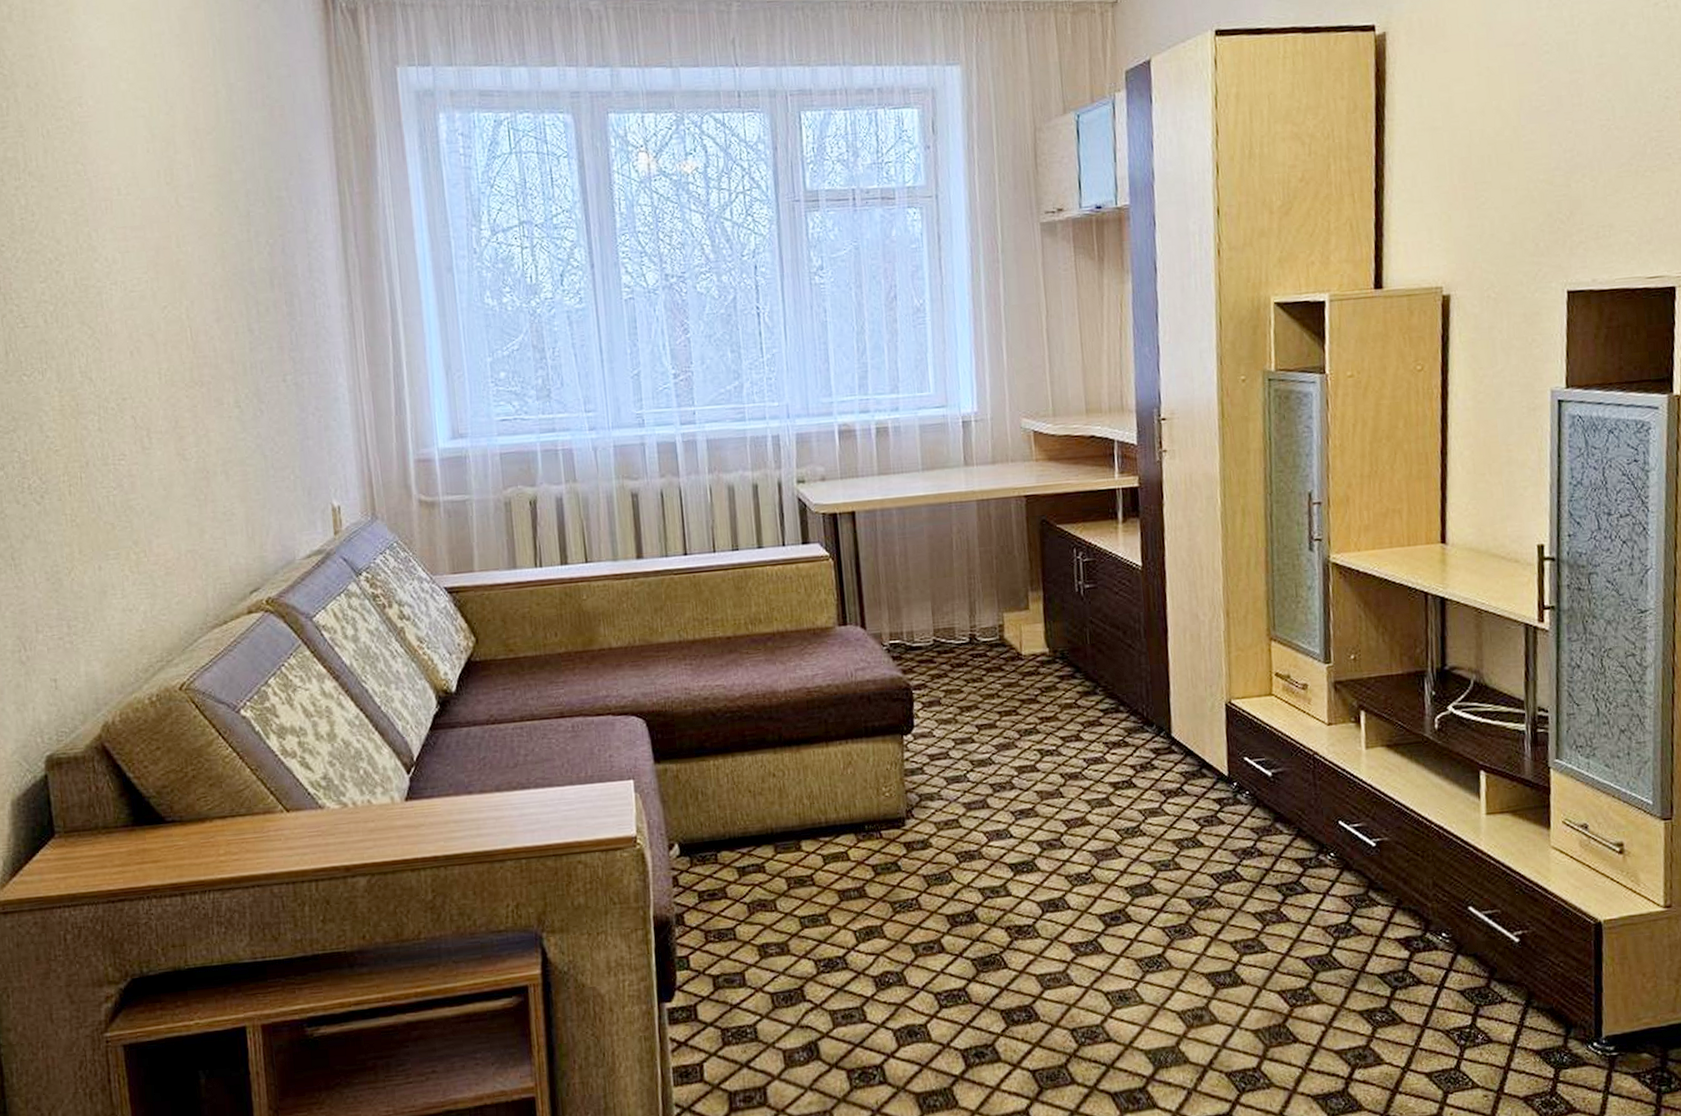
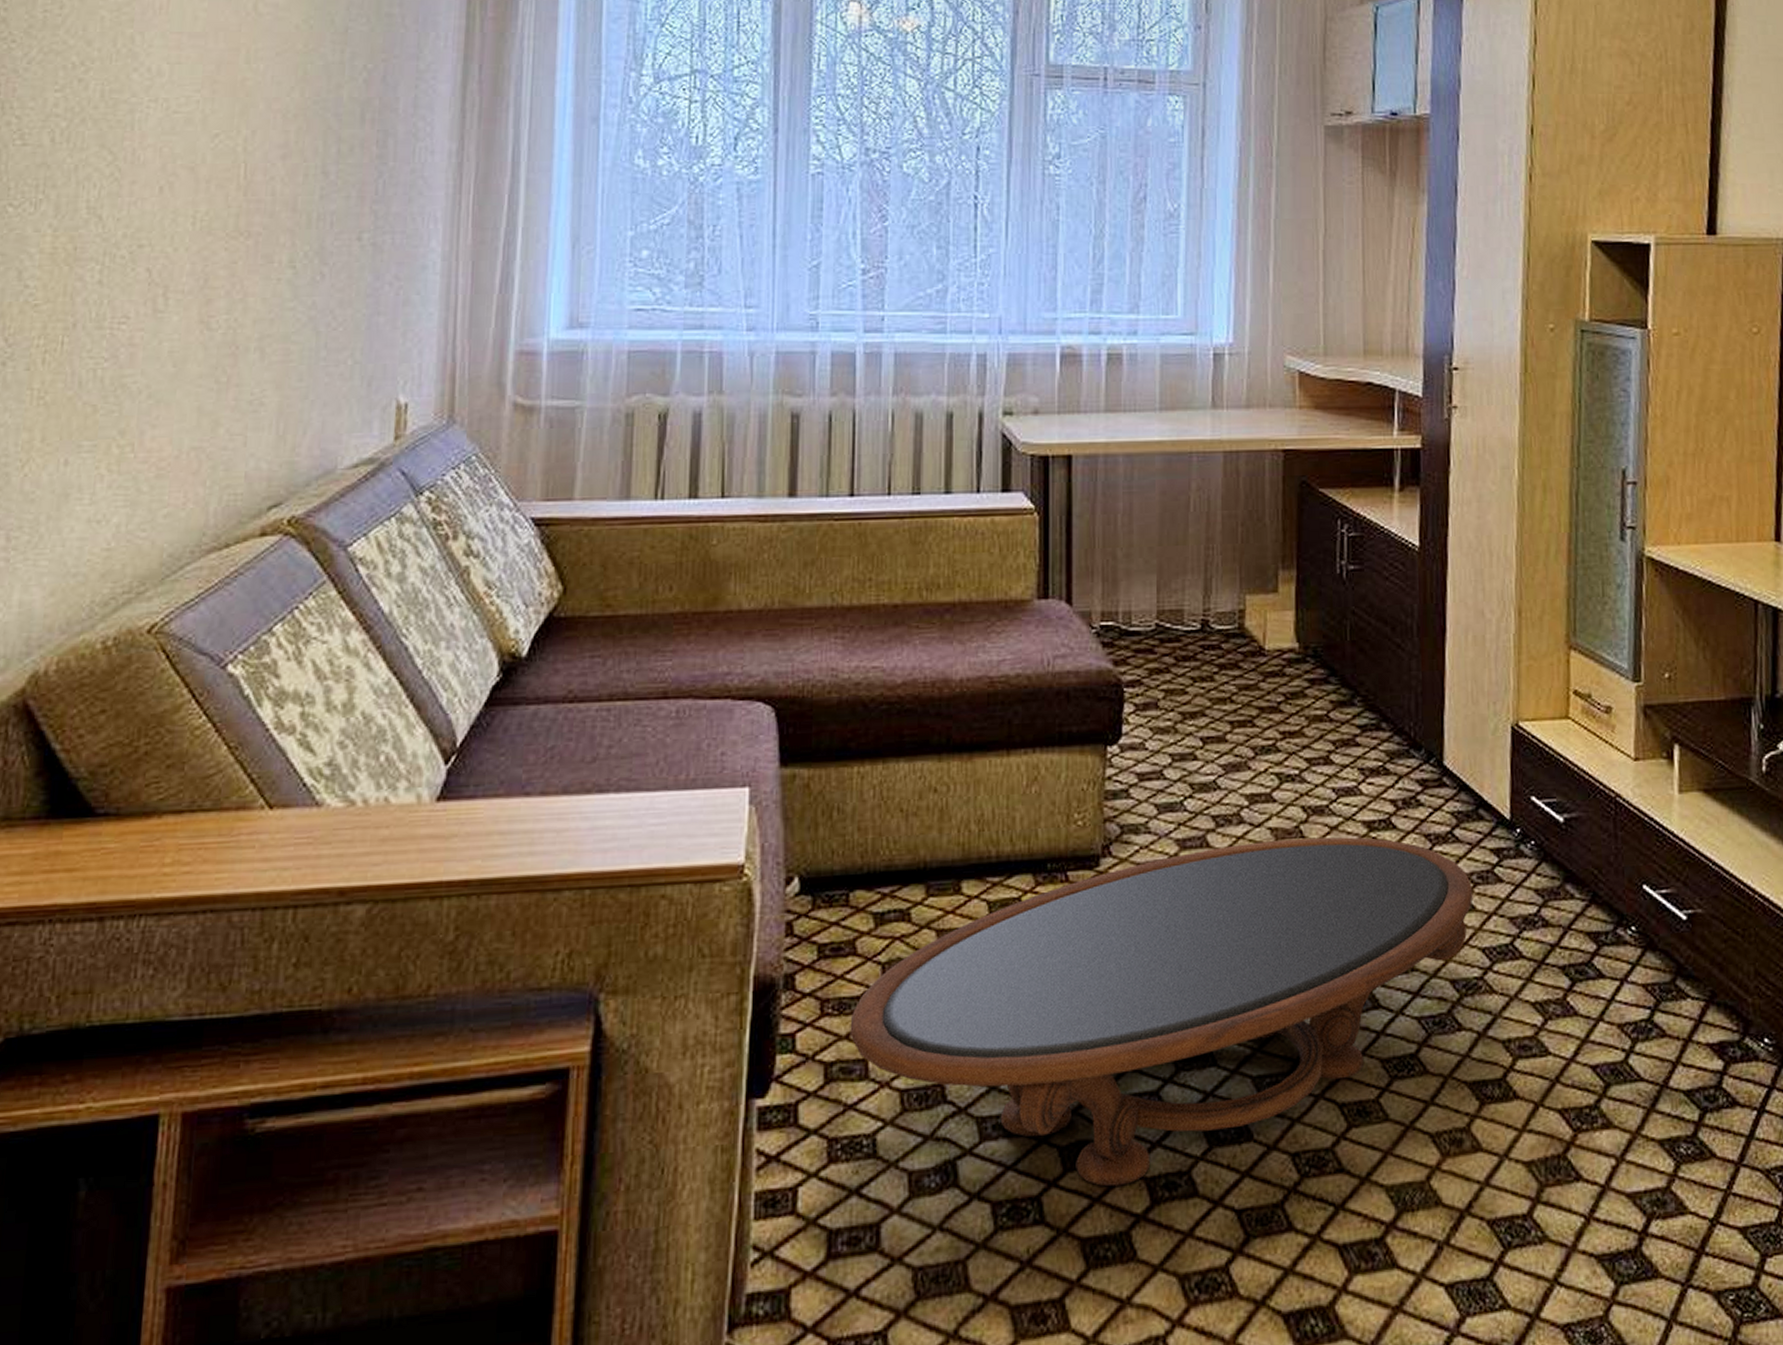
coffee table: none [728,795,1202,1056] -> present [850,836,1473,1187]

